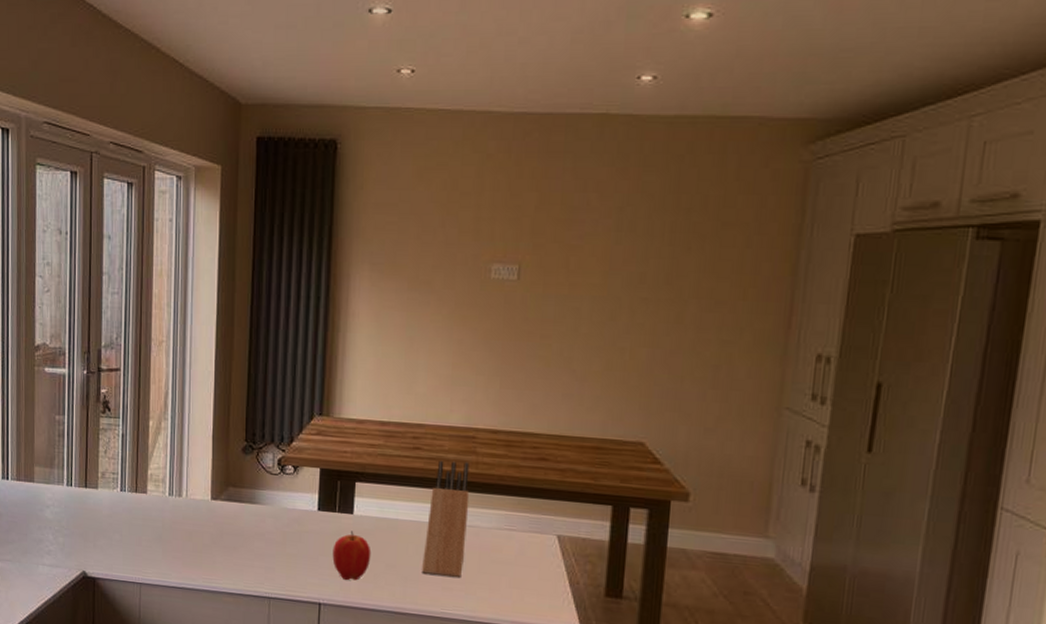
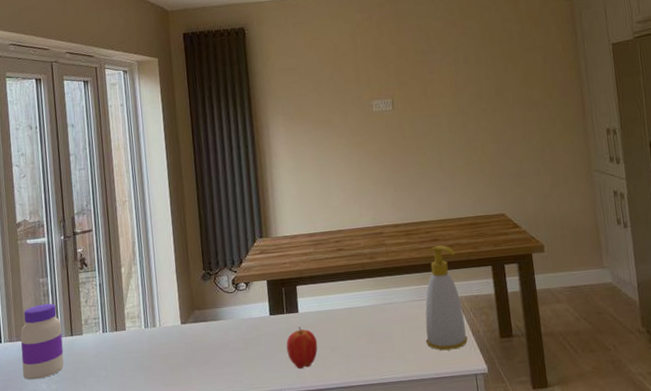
jar: none [29,445,76,529] -> present [20,303,64,380]
knife block: present [422,460,470,577] -> none [356,253,391,350]
soap bottle: none [507,467,567,598] -> present [425,245,468,351]

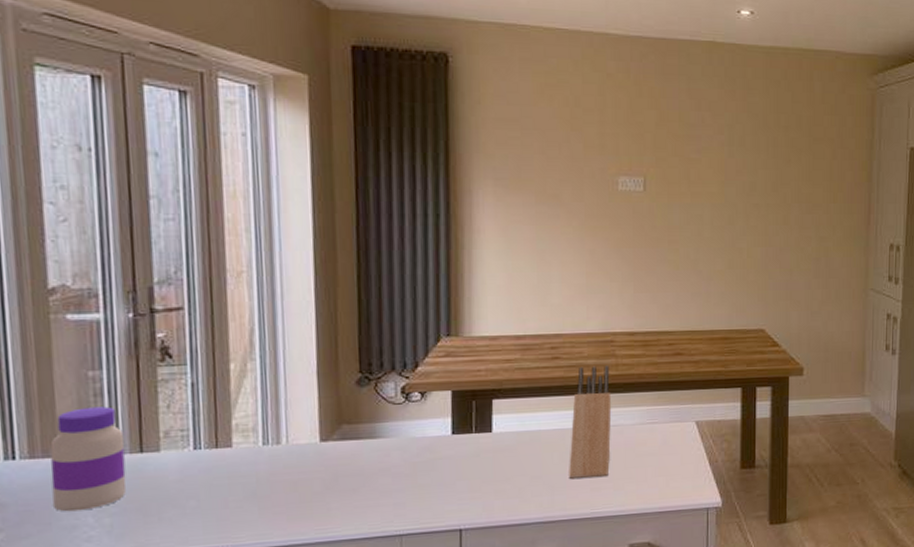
apple: present [286,326,318,369] -> none [471,449,515,501]
knife block: none [356,253,391,350] -> present [569,365,612,479]
soap bottle: present [425,245,468,351] -> none [653,361,703,482]

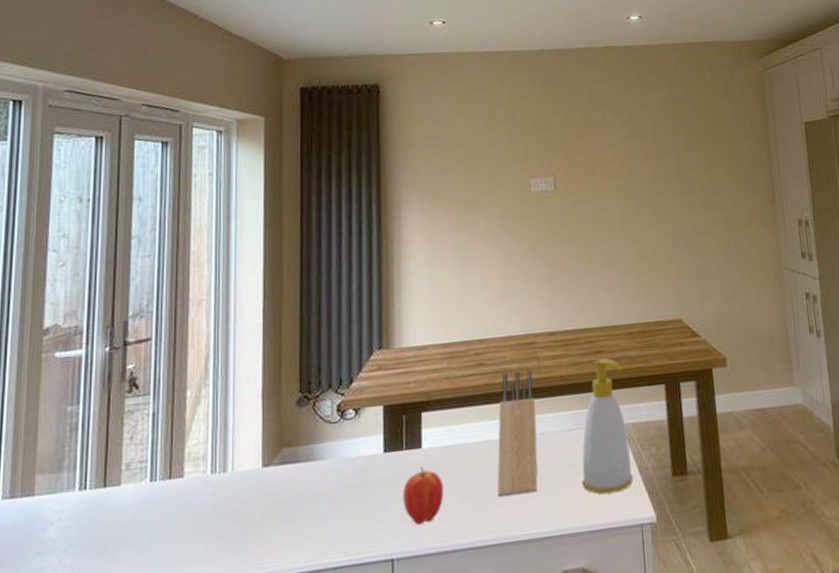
jar: present [50,406,127,512] -> none [25,441,92,554]
apple: none [471,449,515,501] -> present [402,467,444,526]
soap bottle: none [653,361,703,482] -> present [582,358,633,495]

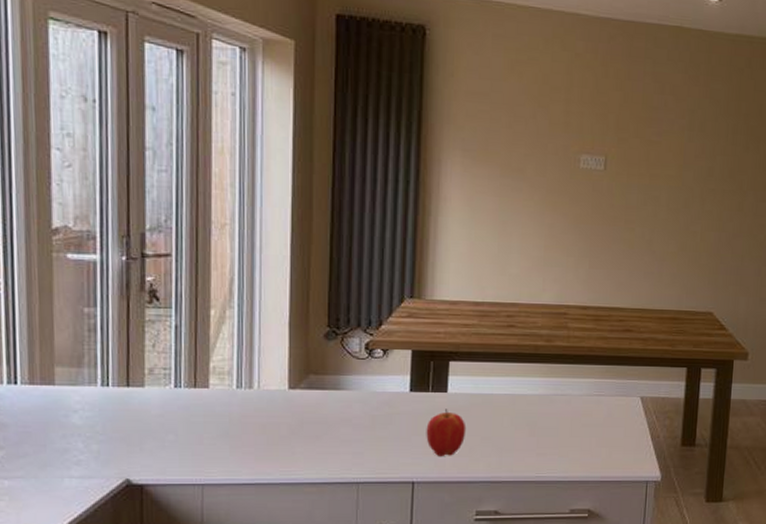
knife block: present [497,369,538,496] -> none [517,336,562,442]
soap bottle: present [582,358,633,495] -> none [597,337,649,453]

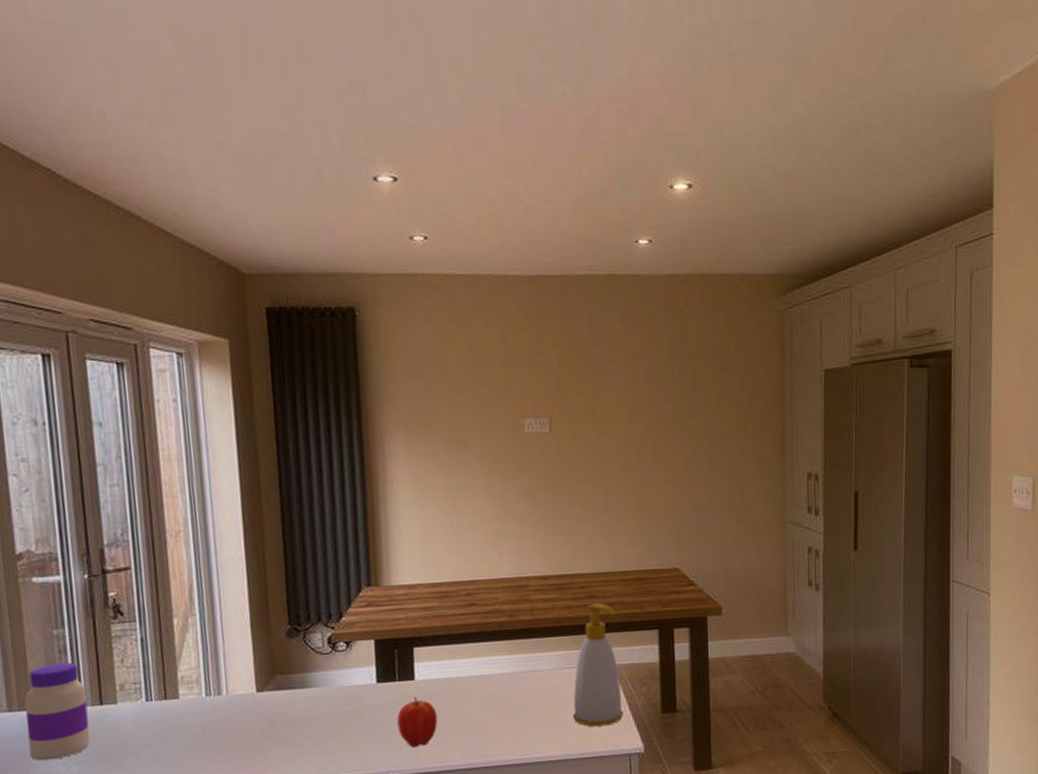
jar: none [47,341,114,436] -> present [24,662,91,761]
soap bottle: none [597,337,649,453] -> present [573,603,623,727]

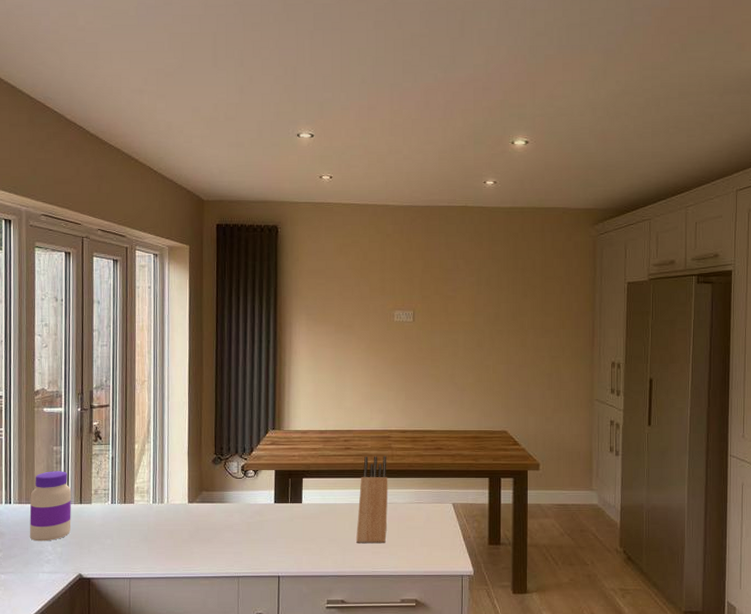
apple: present [397,697,438,748] -> none [287,516,317,556]
knife block: none [489,610,530,725] -> present [356,456,388,543]
soap bottle: present [573,603,623,727] -> none [419,454,458,551]

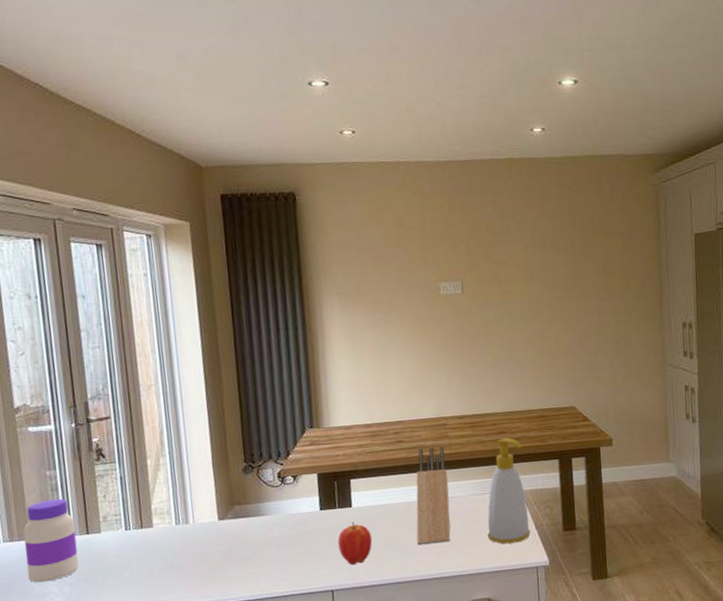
apple: none [287,516,317,556] -> present [337,521,373,566]
soap bottle: none [419,454,458,551] -> present [487,438,530,544]

